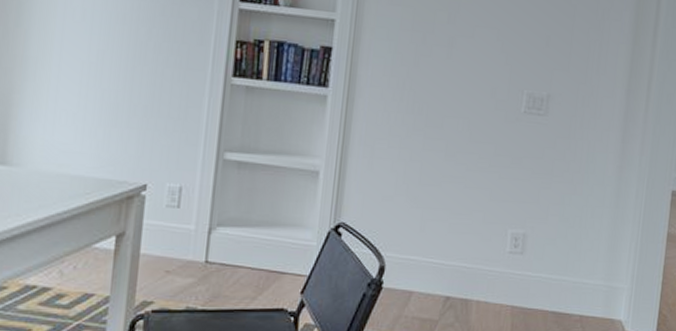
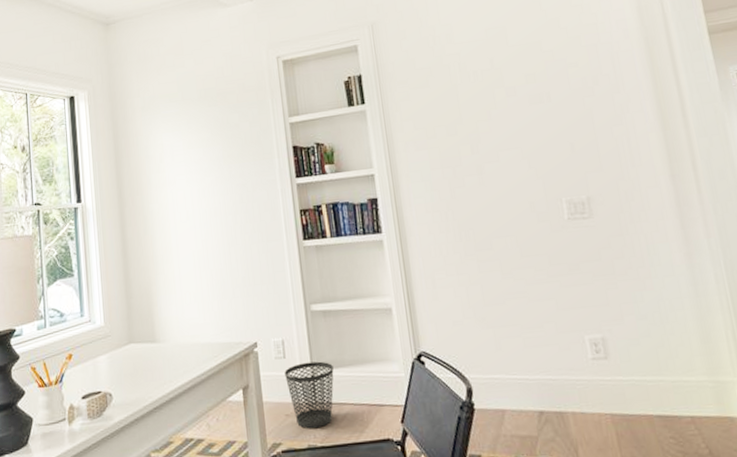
wastebasket: none [174,216,237,290] -> present [285,361,334,429]

